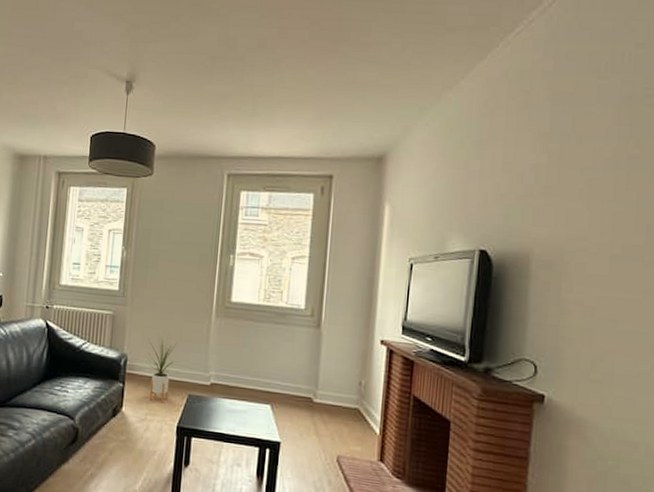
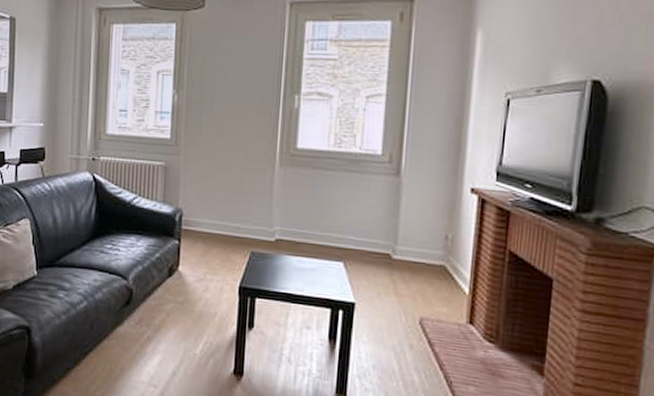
house plant: present [146,335,178,403] -> none [203,187,238,262]

